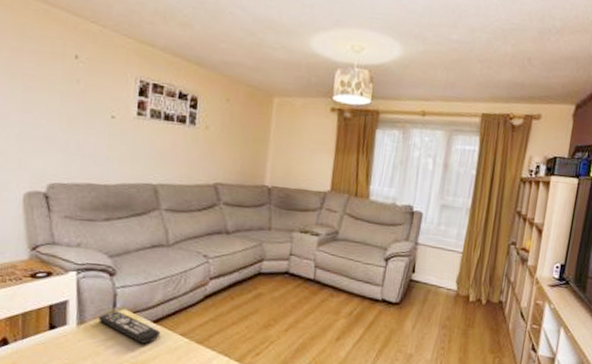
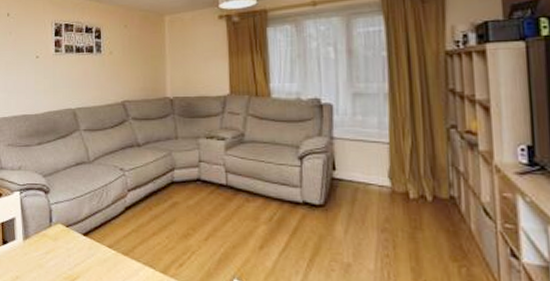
remote control: present [98,311,161,344] -> none [39,225,91,256]

